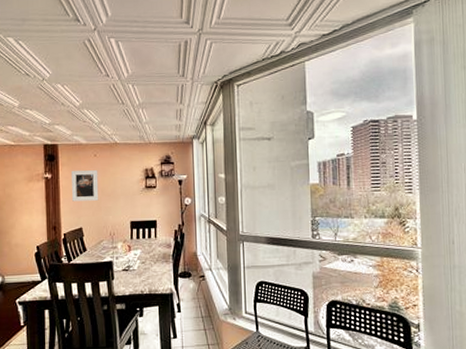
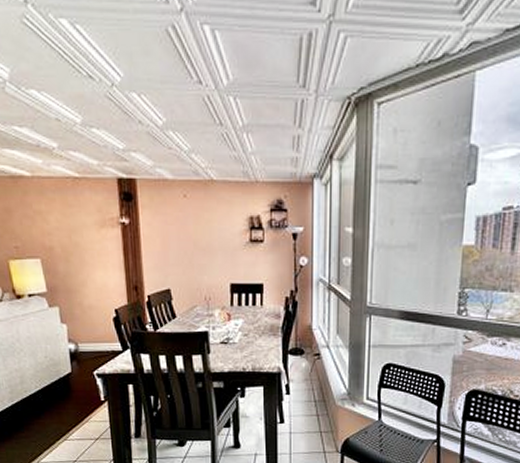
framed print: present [70,169,99,202] -> none [153,214,191,256]

